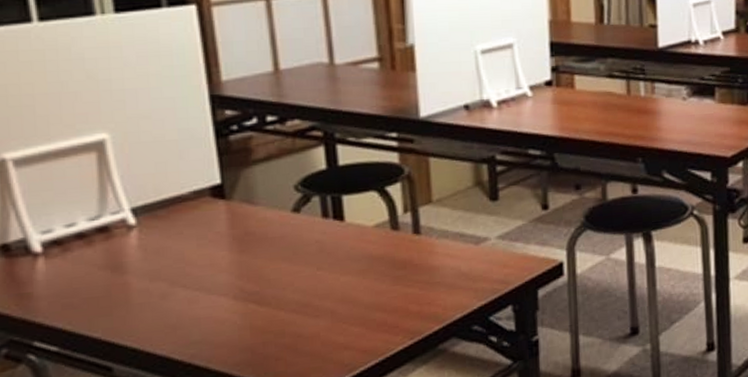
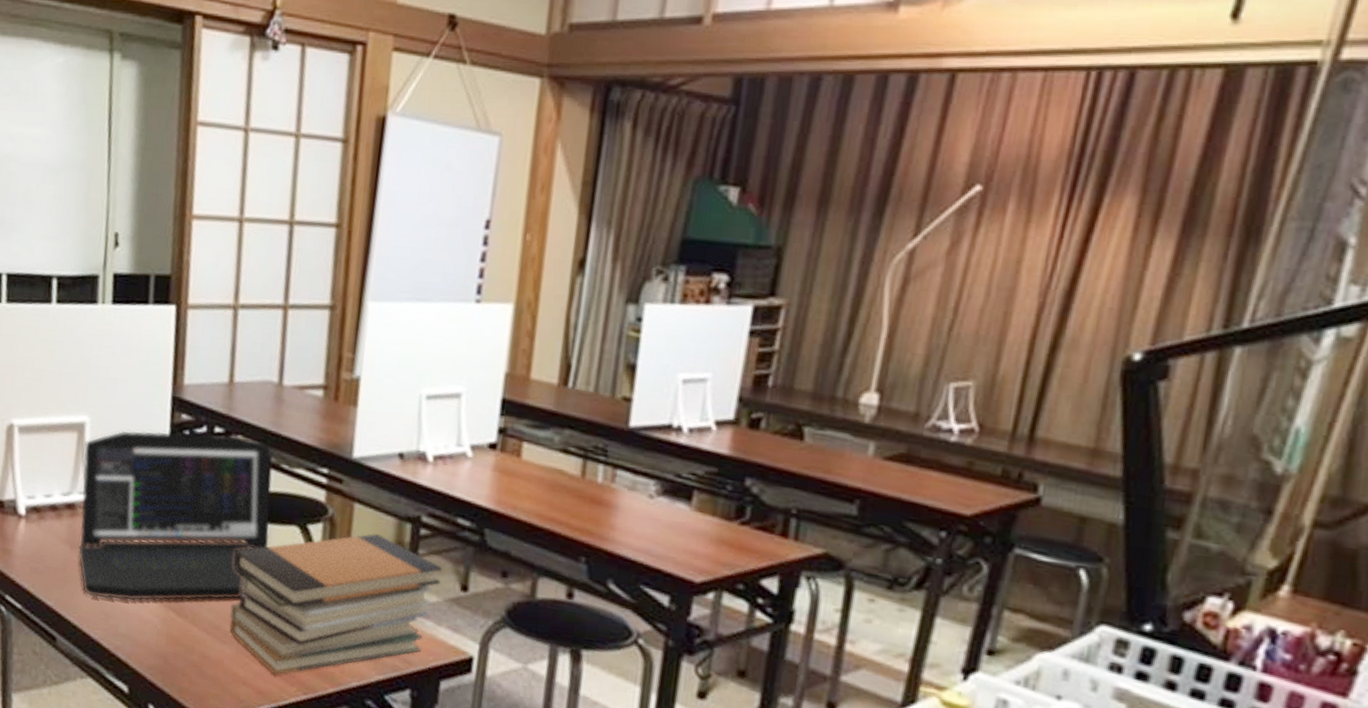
laptop: none [109,119,348,314] -> present [78,430,271,601]
book stack: none [313,179,524,331] -> present [229,533,443,675]

